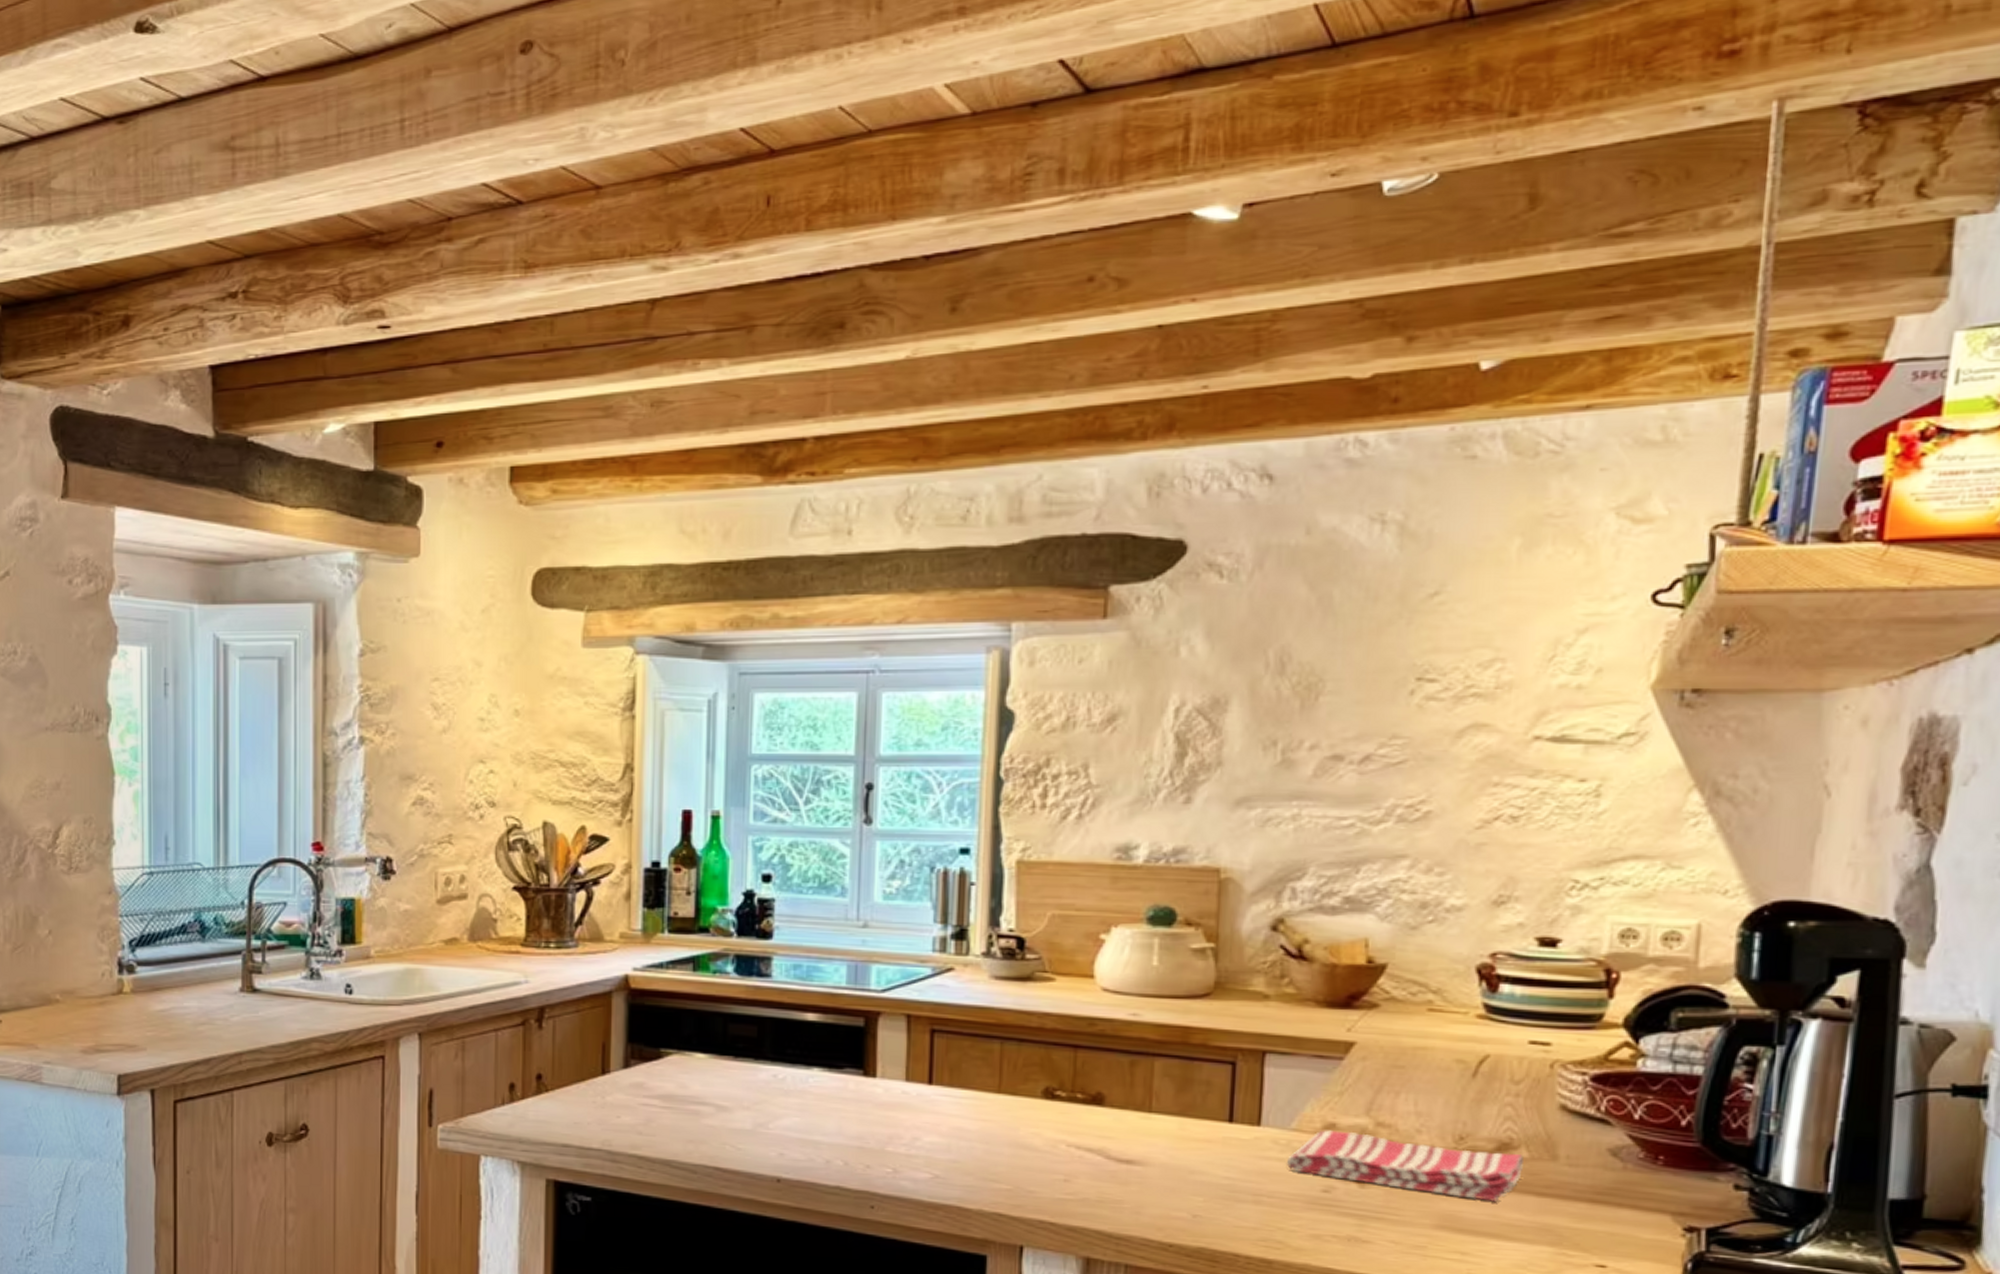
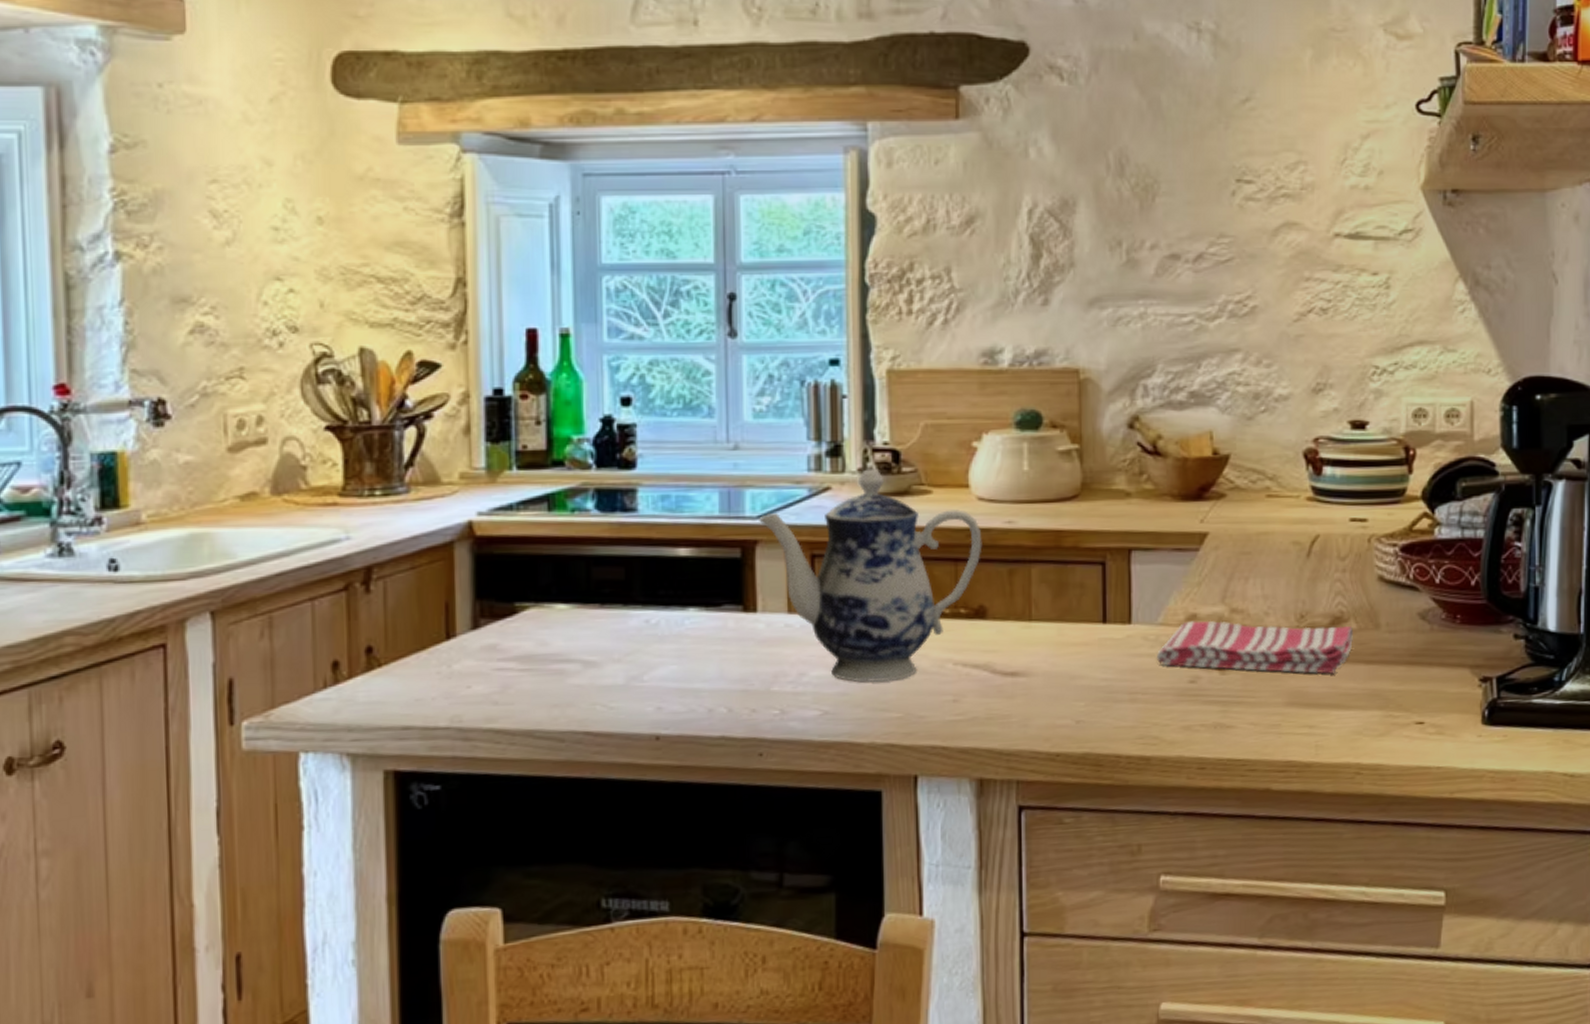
teapot: none [883,953,1105,1155] -> present [759,468,983,683]

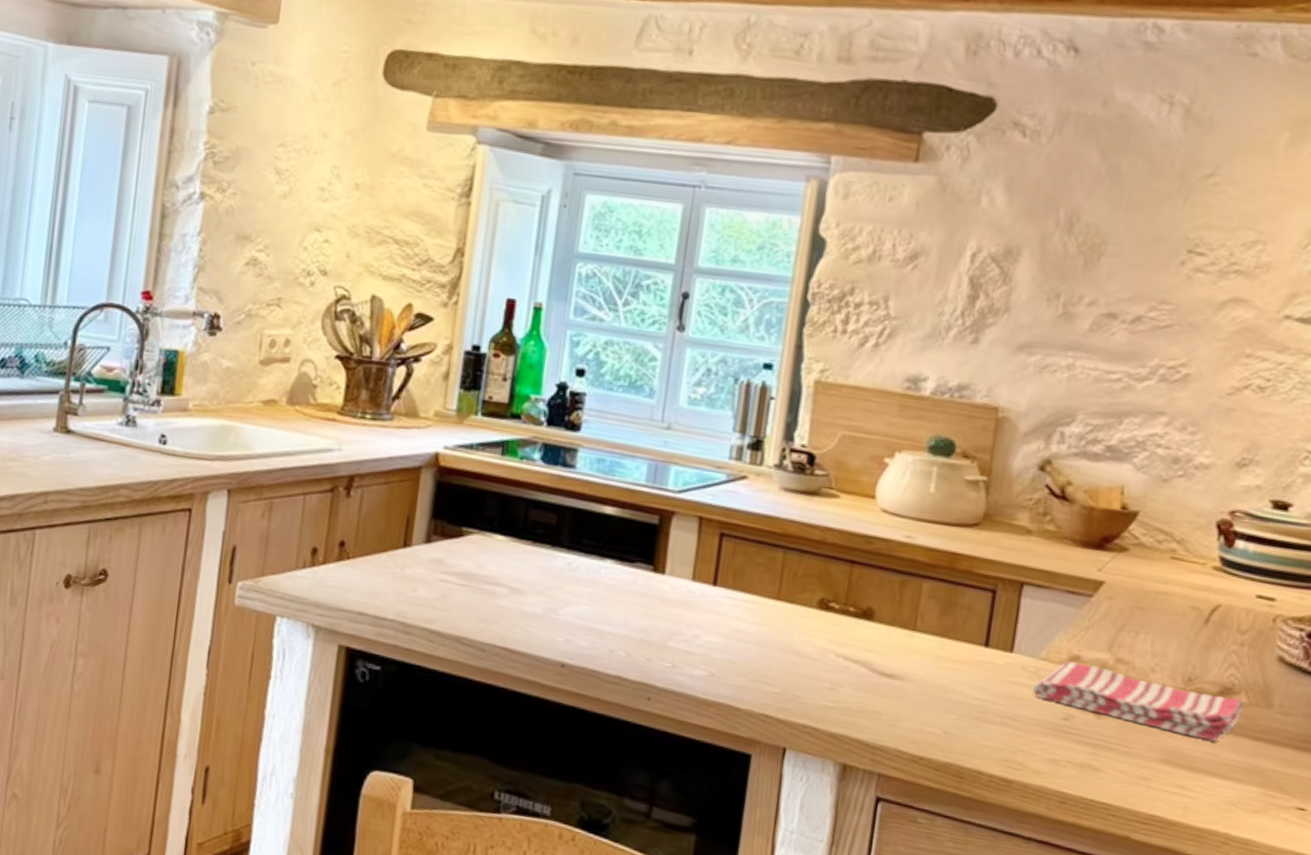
teapot: present [759,468,983,683] -> none [679,466,880,660]

